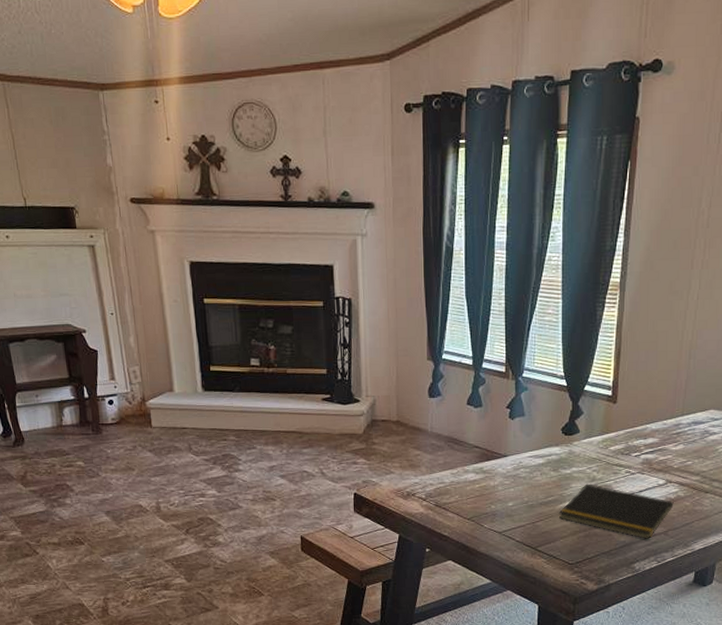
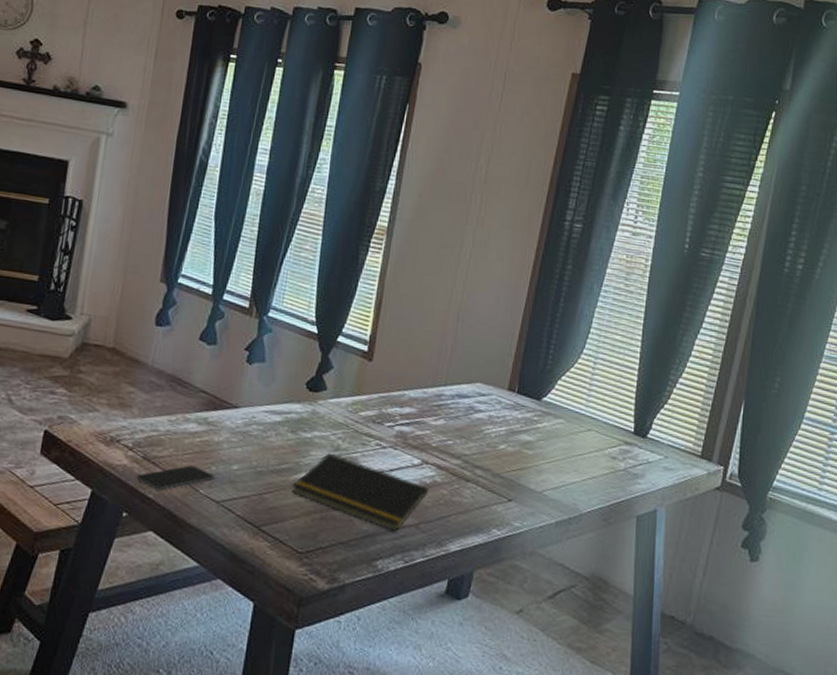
smartphone: none [432,507,495,529] -> present [136,465,215,491]

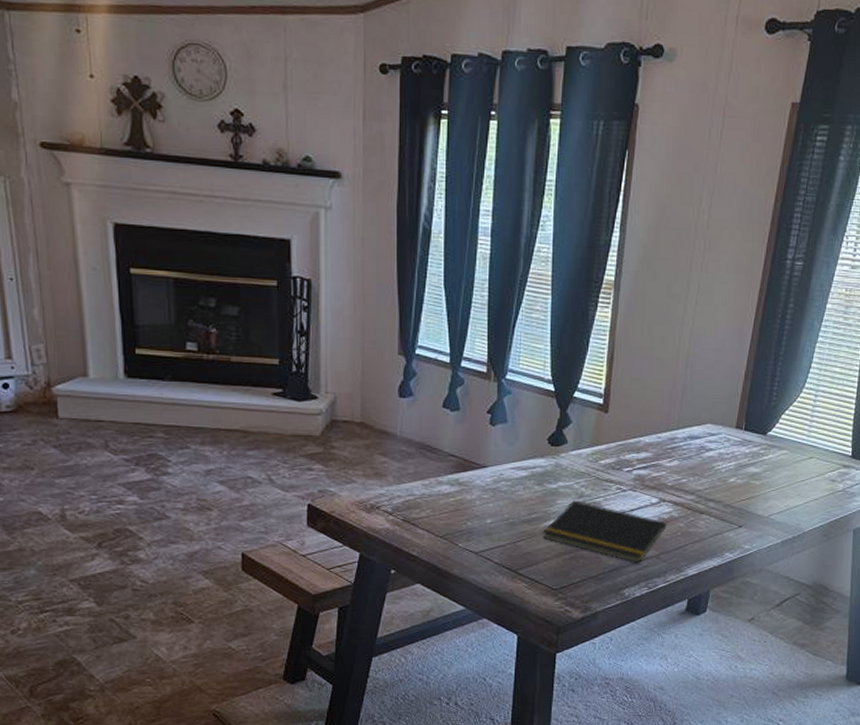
smartphone: present [136,465,215,491] -> none [399,523,472,548]

